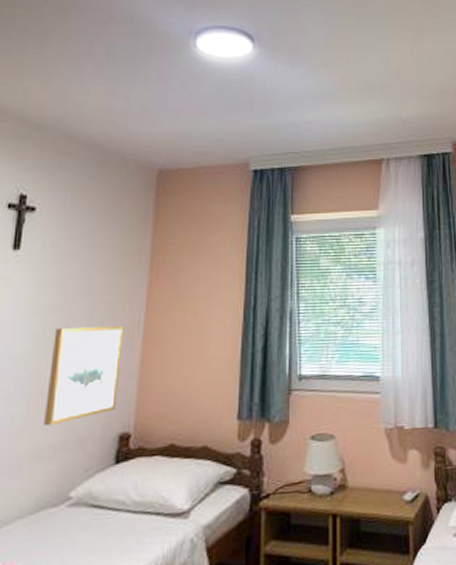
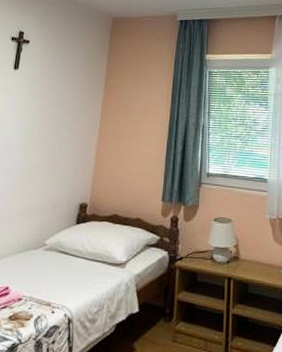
wall art: present [44,325,123,427] -> none [30,125,85,194]

